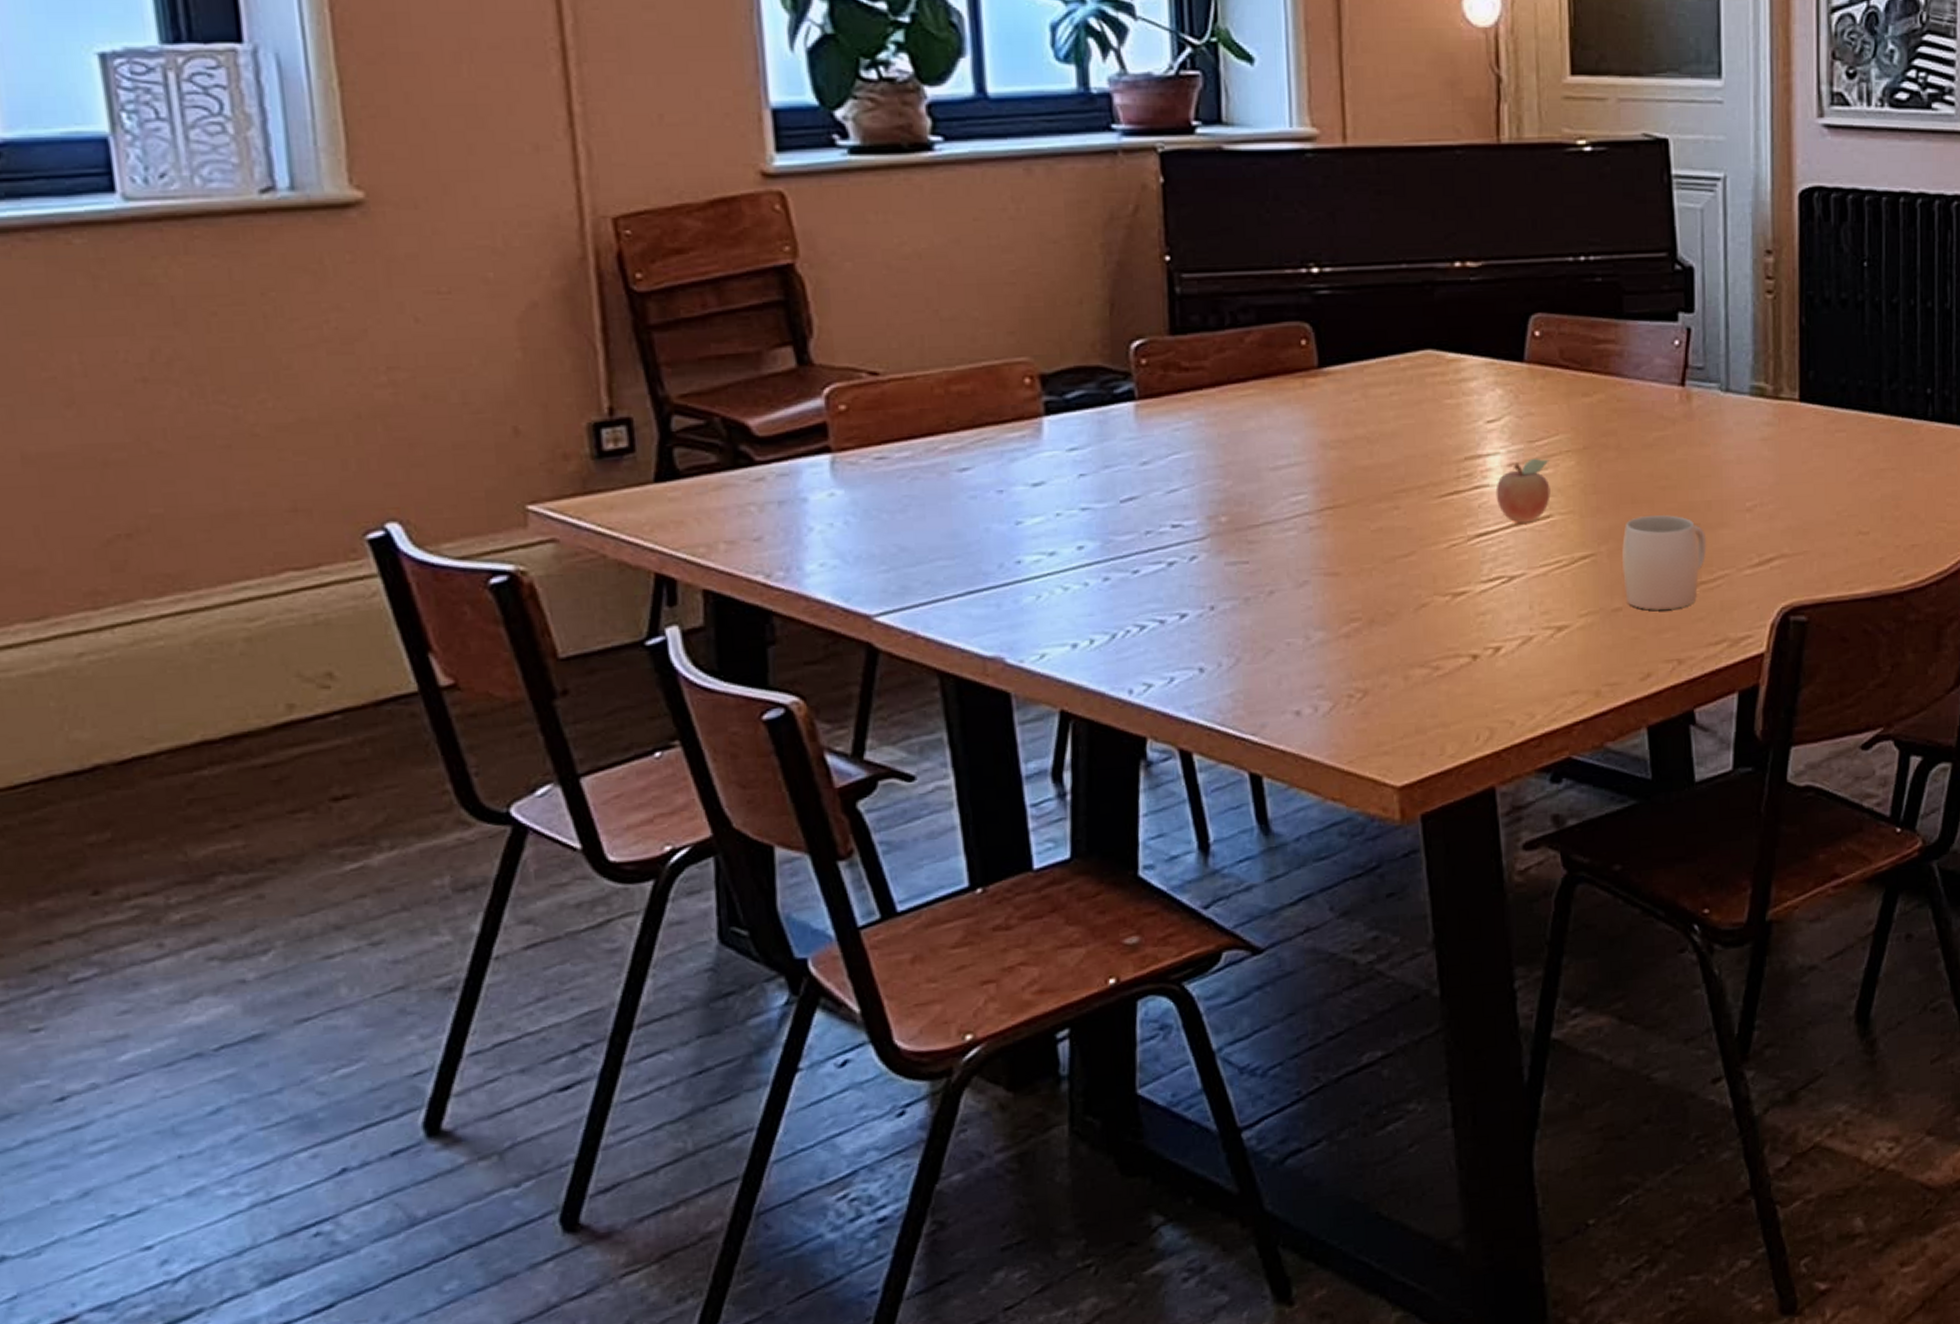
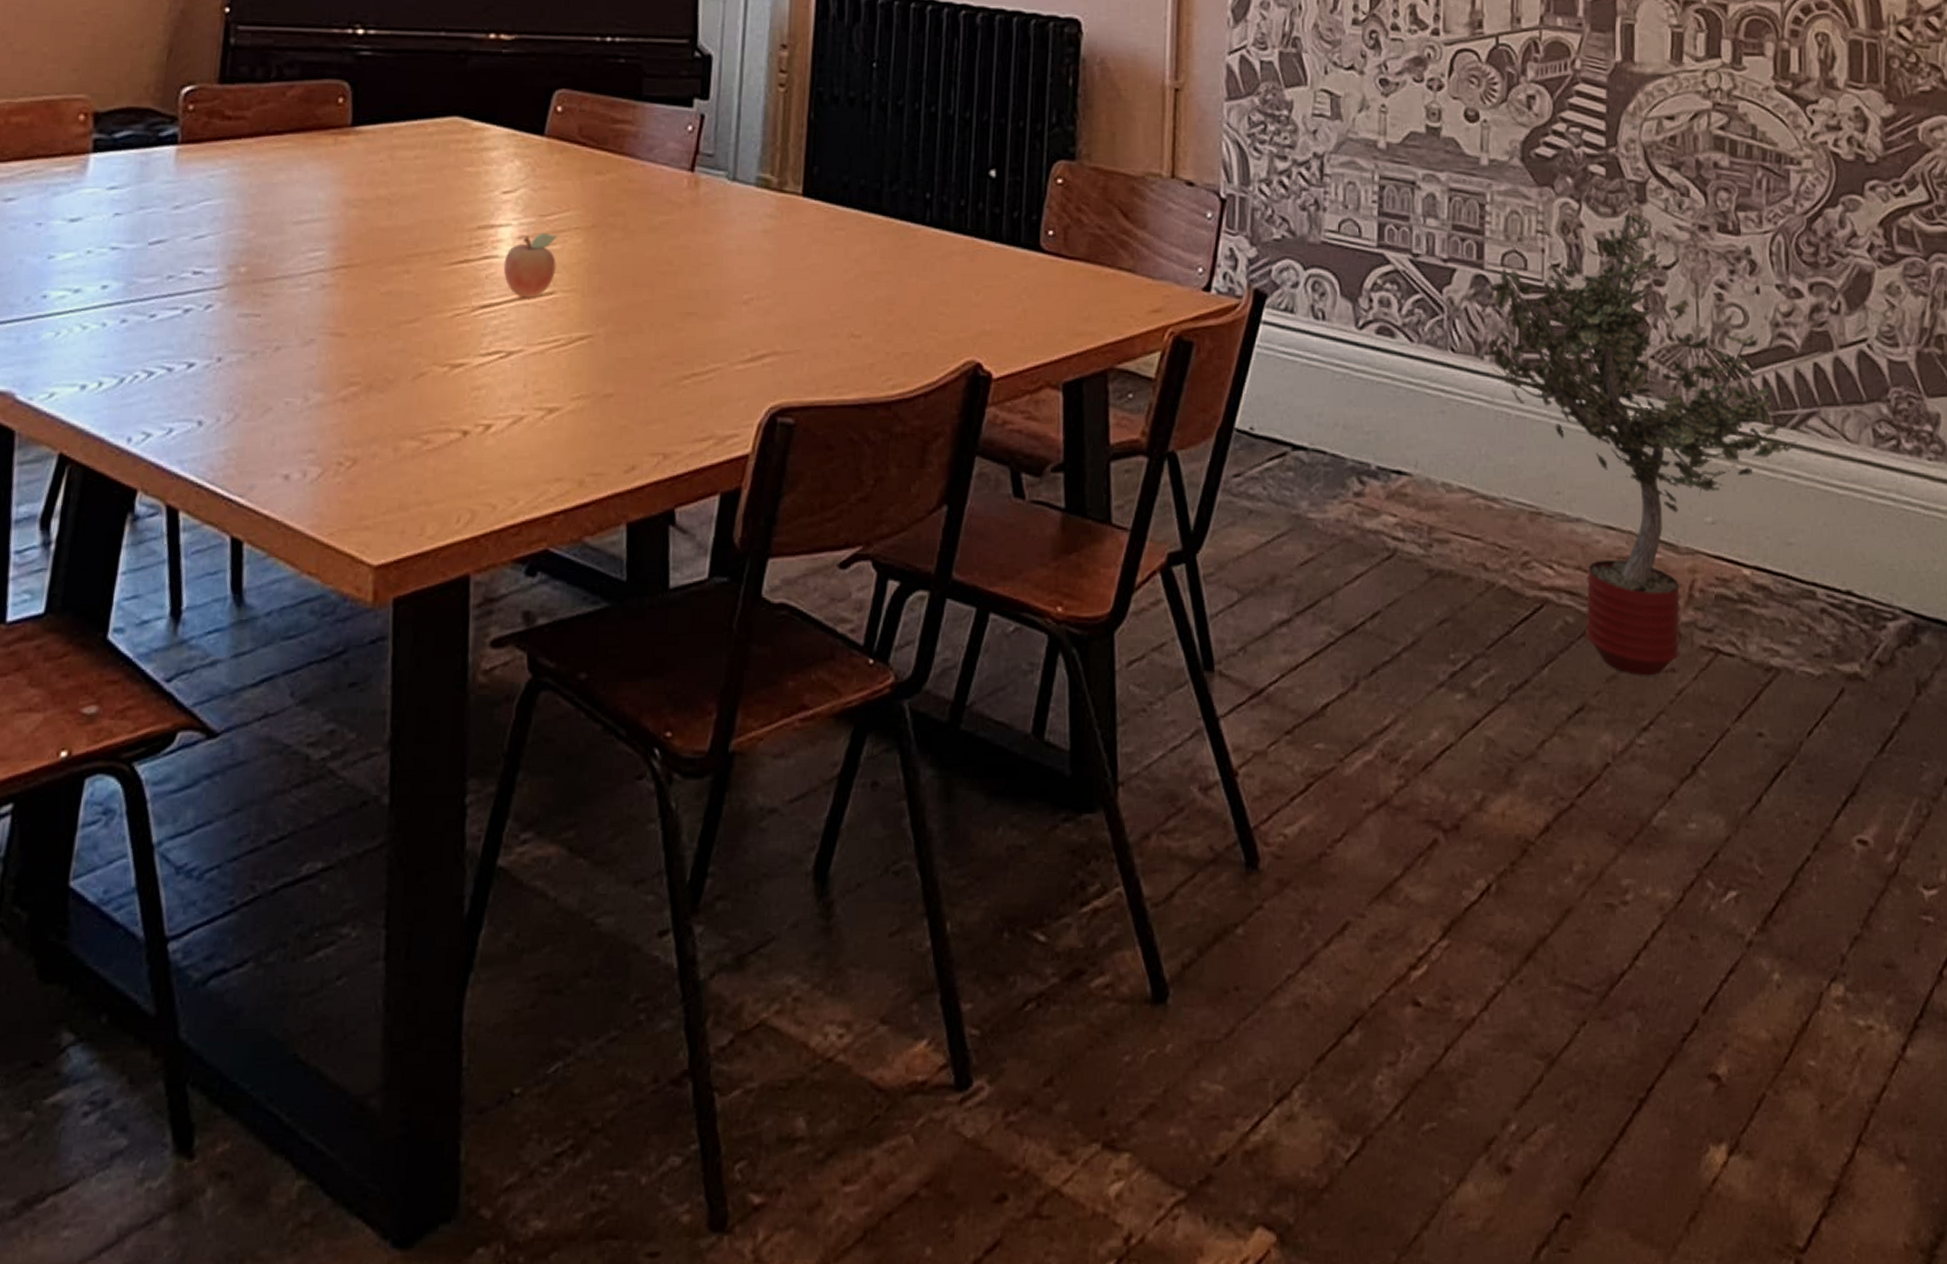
mug: present [1622,515,1707,610] -> none [617,300,702,400]

